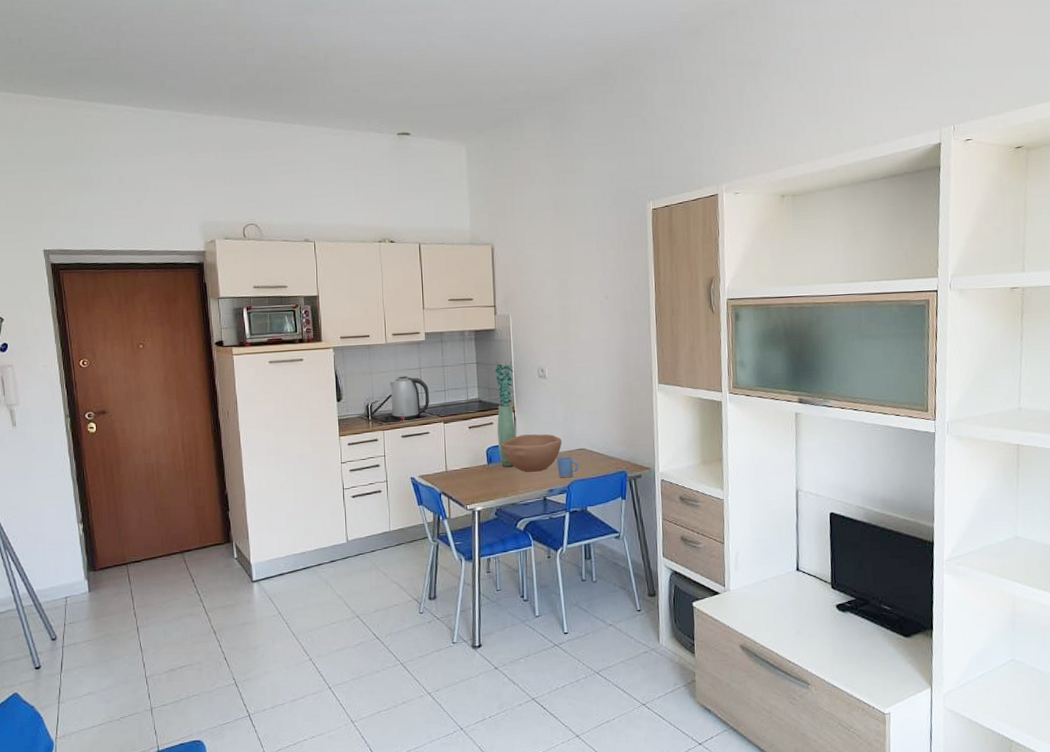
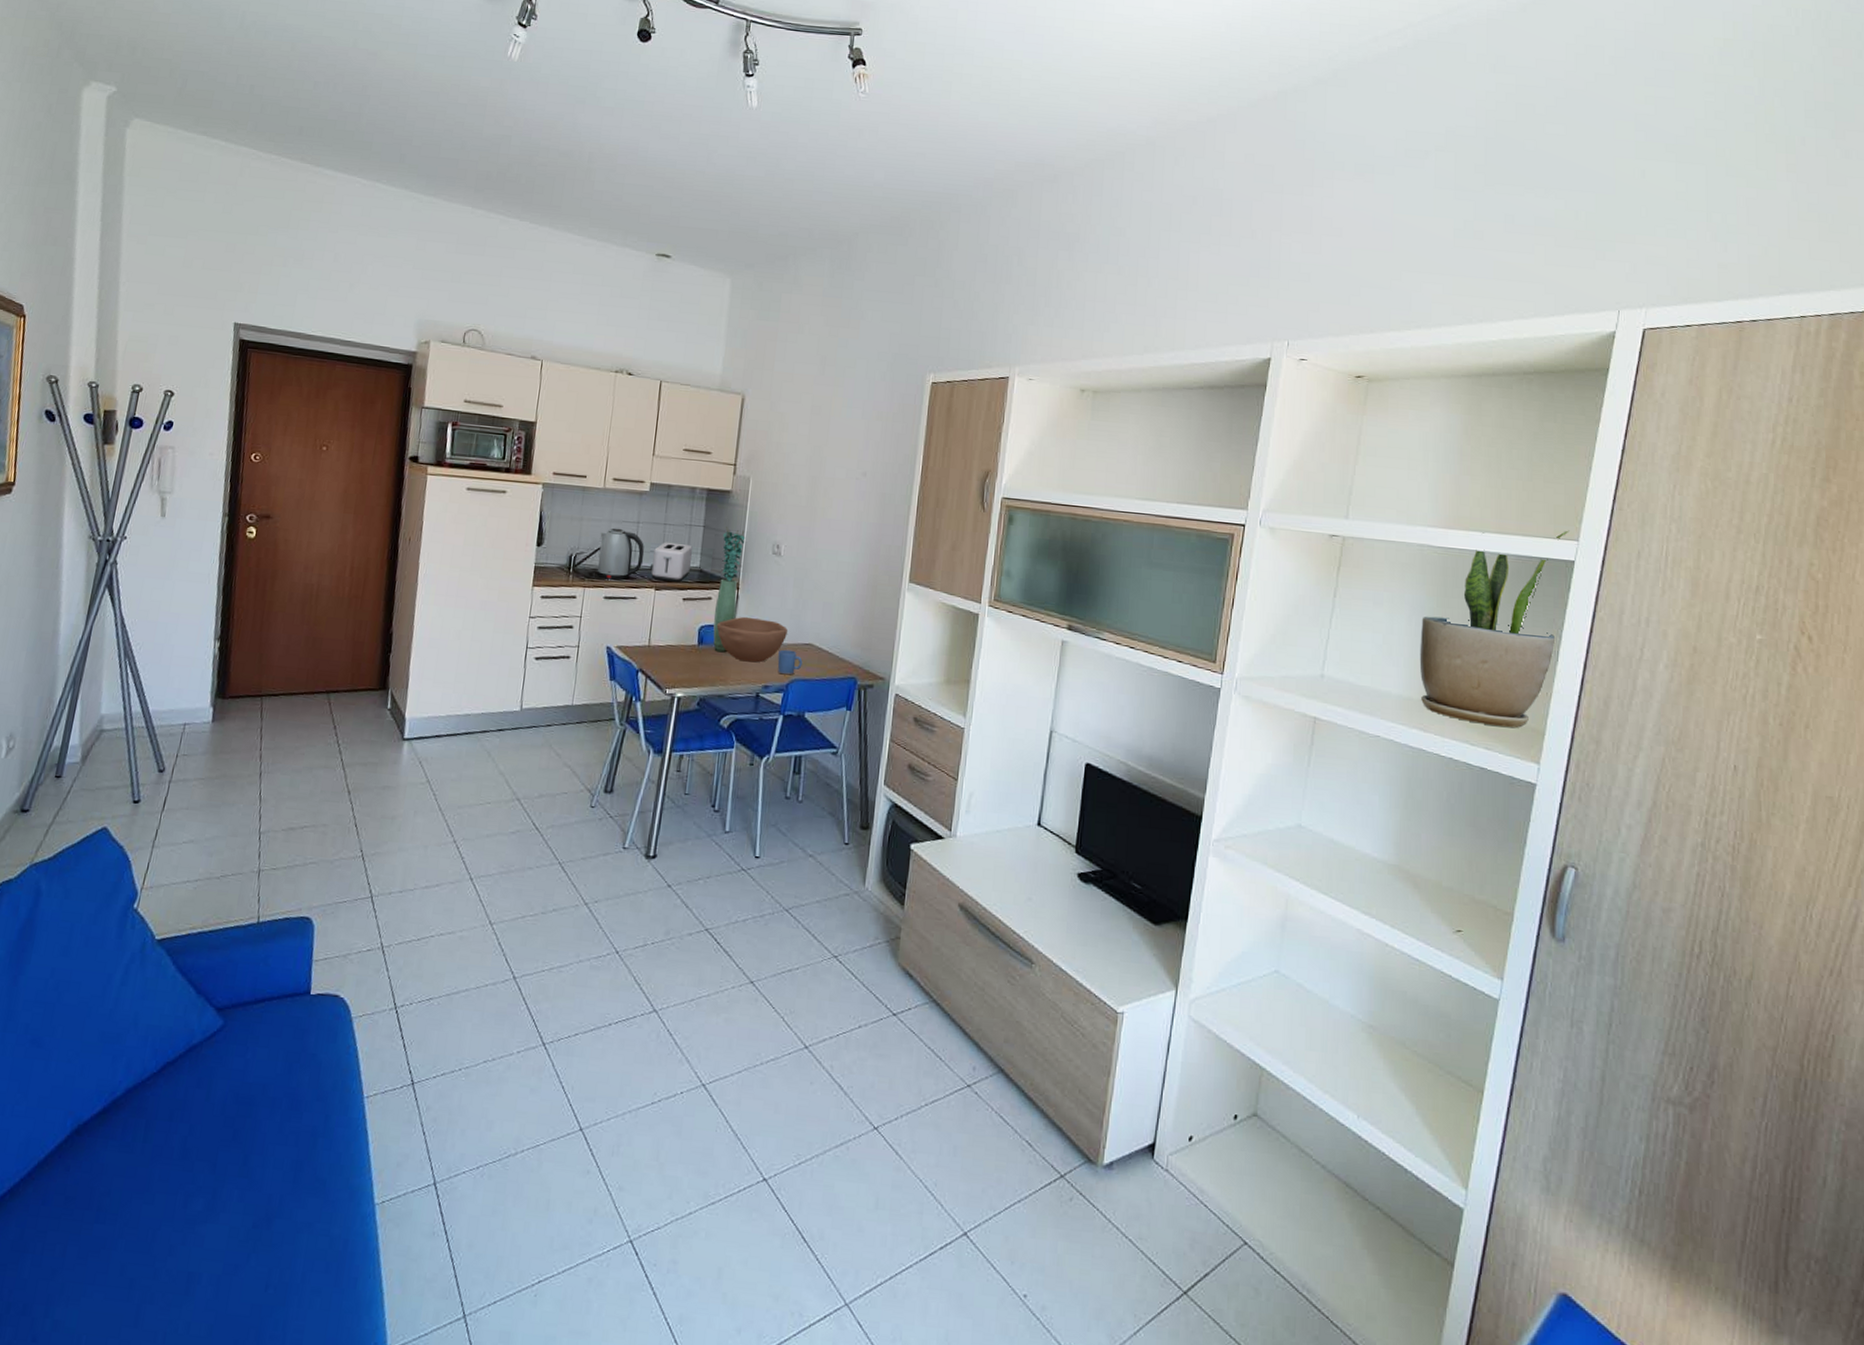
toaster: none [436,380,471,415] -> present [649,542,692,582]

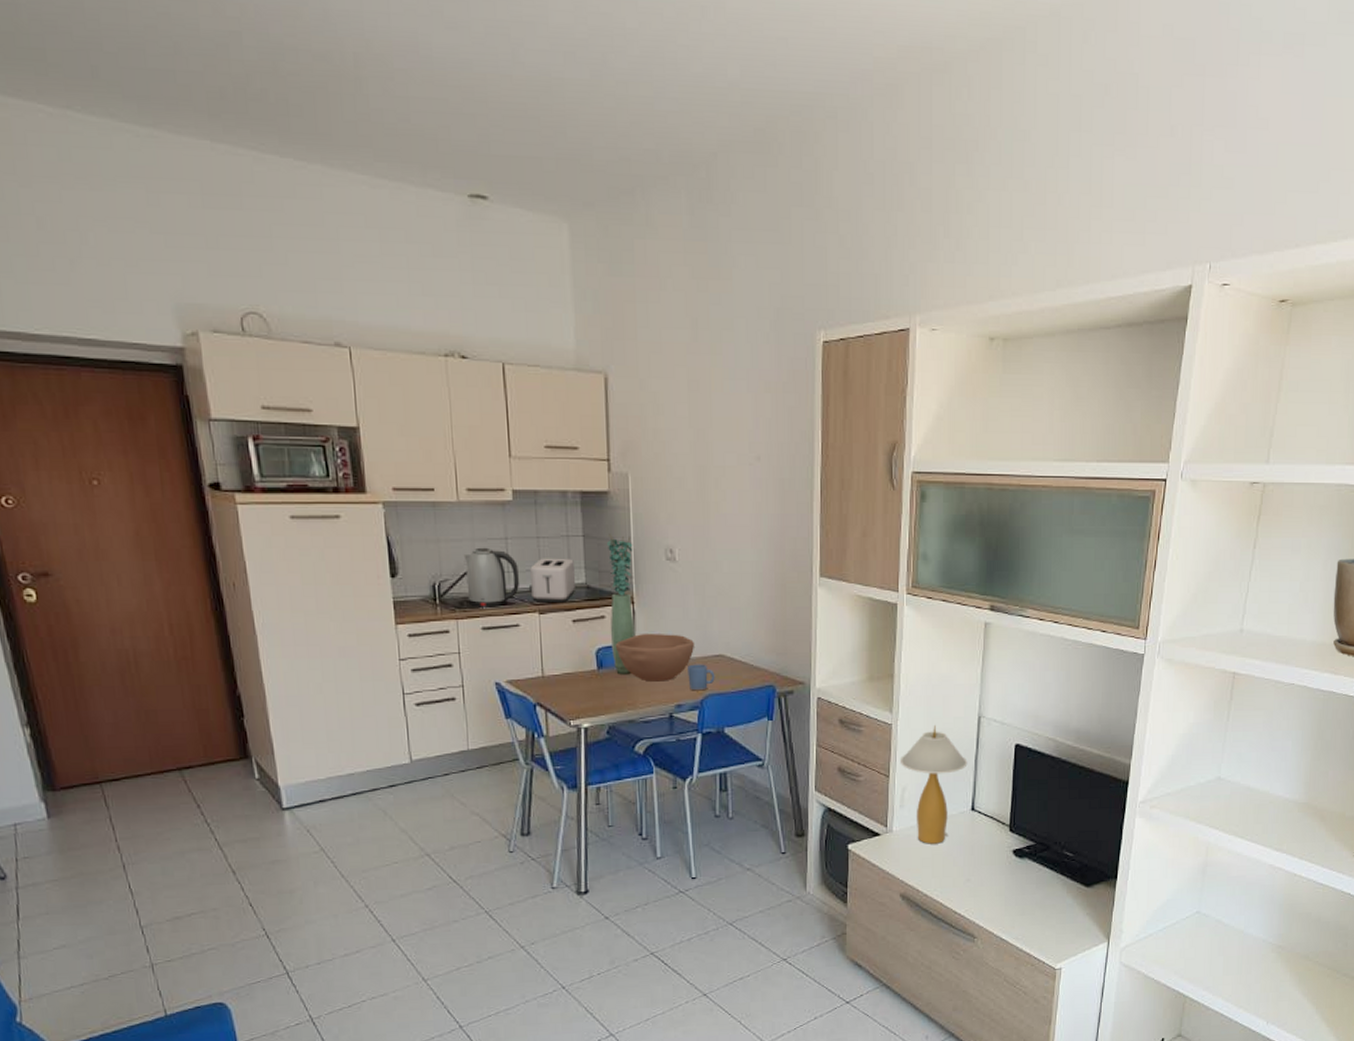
table lamp: none [970,734,1037,856] -> present [901,725,968,844]

